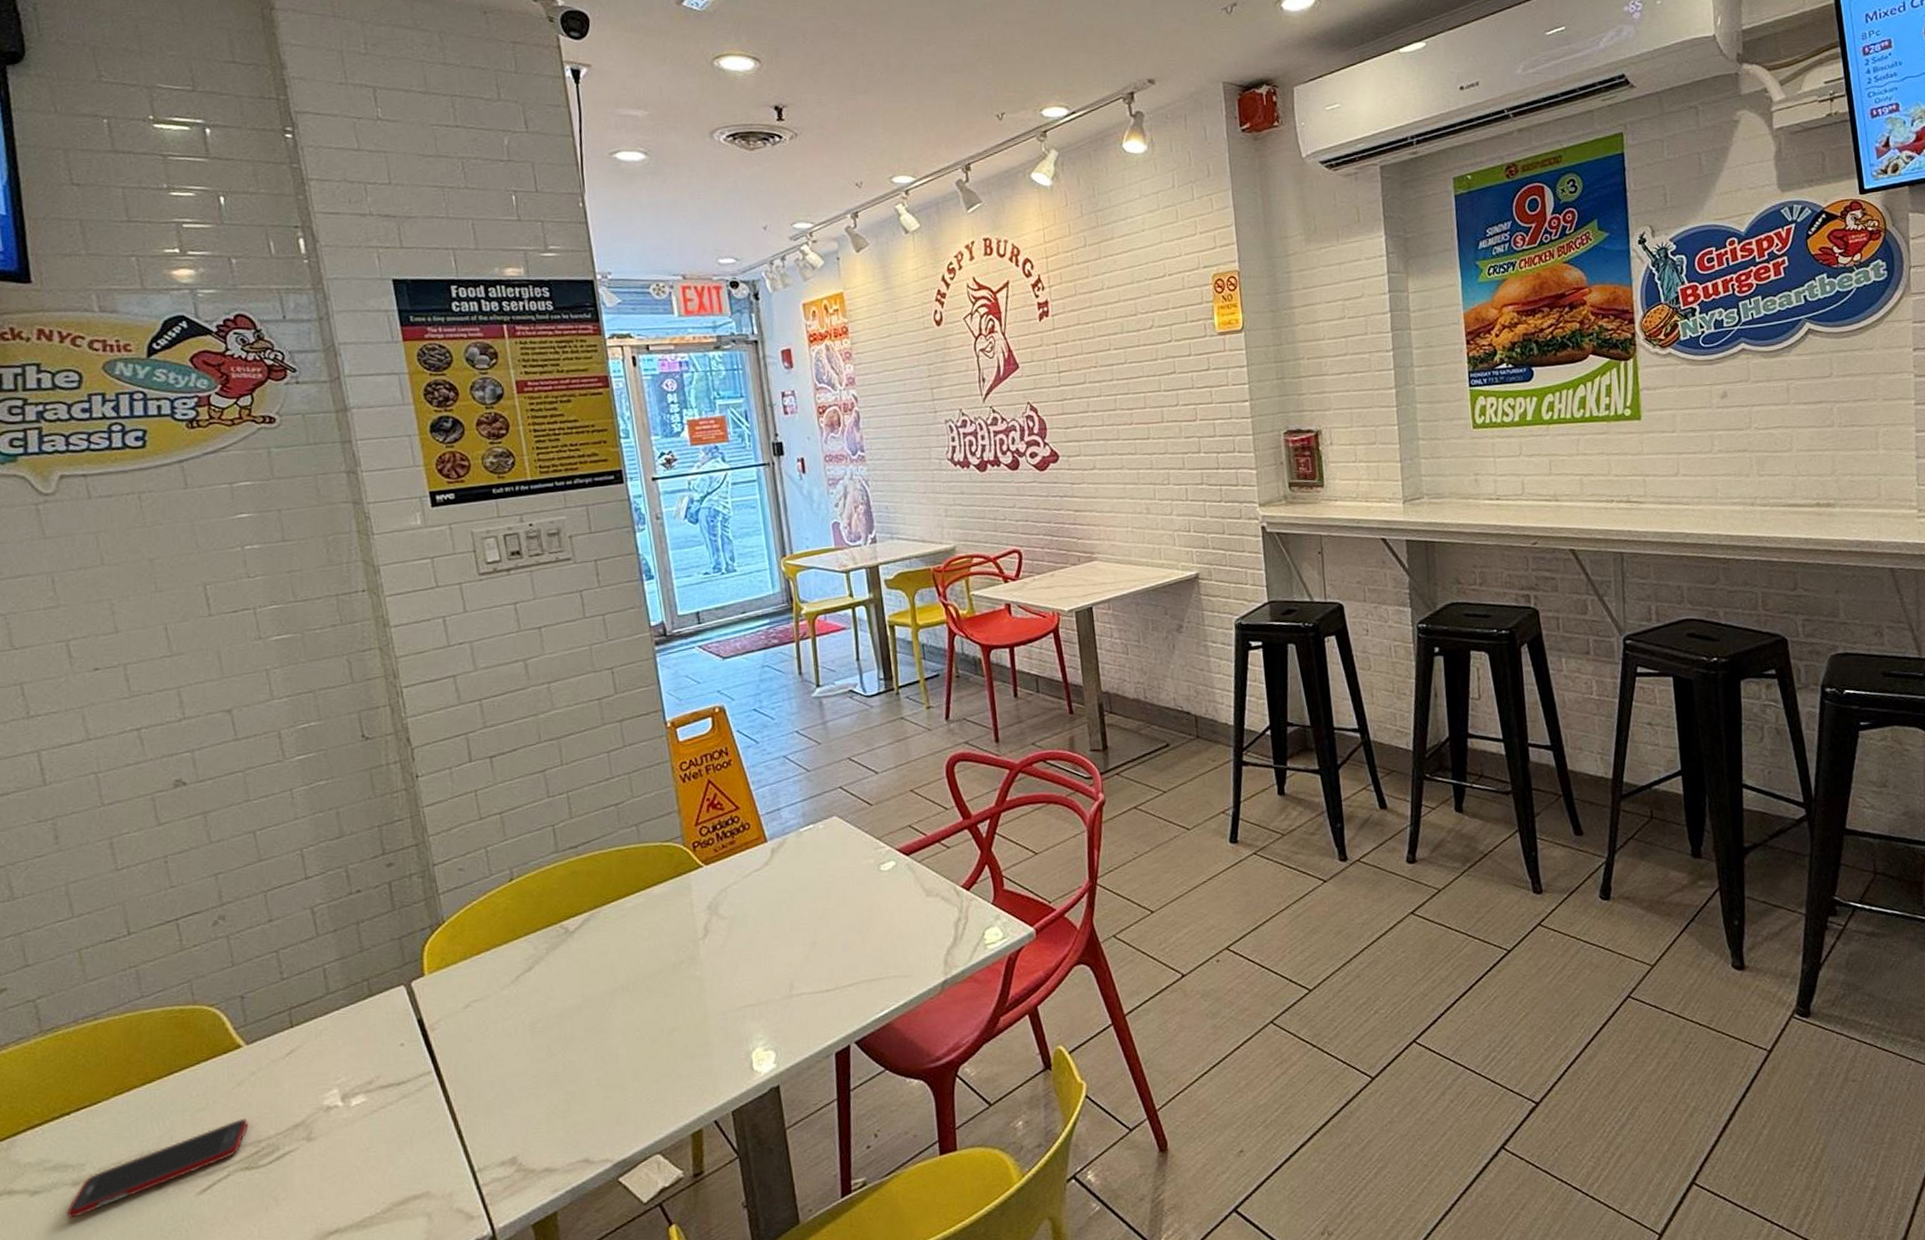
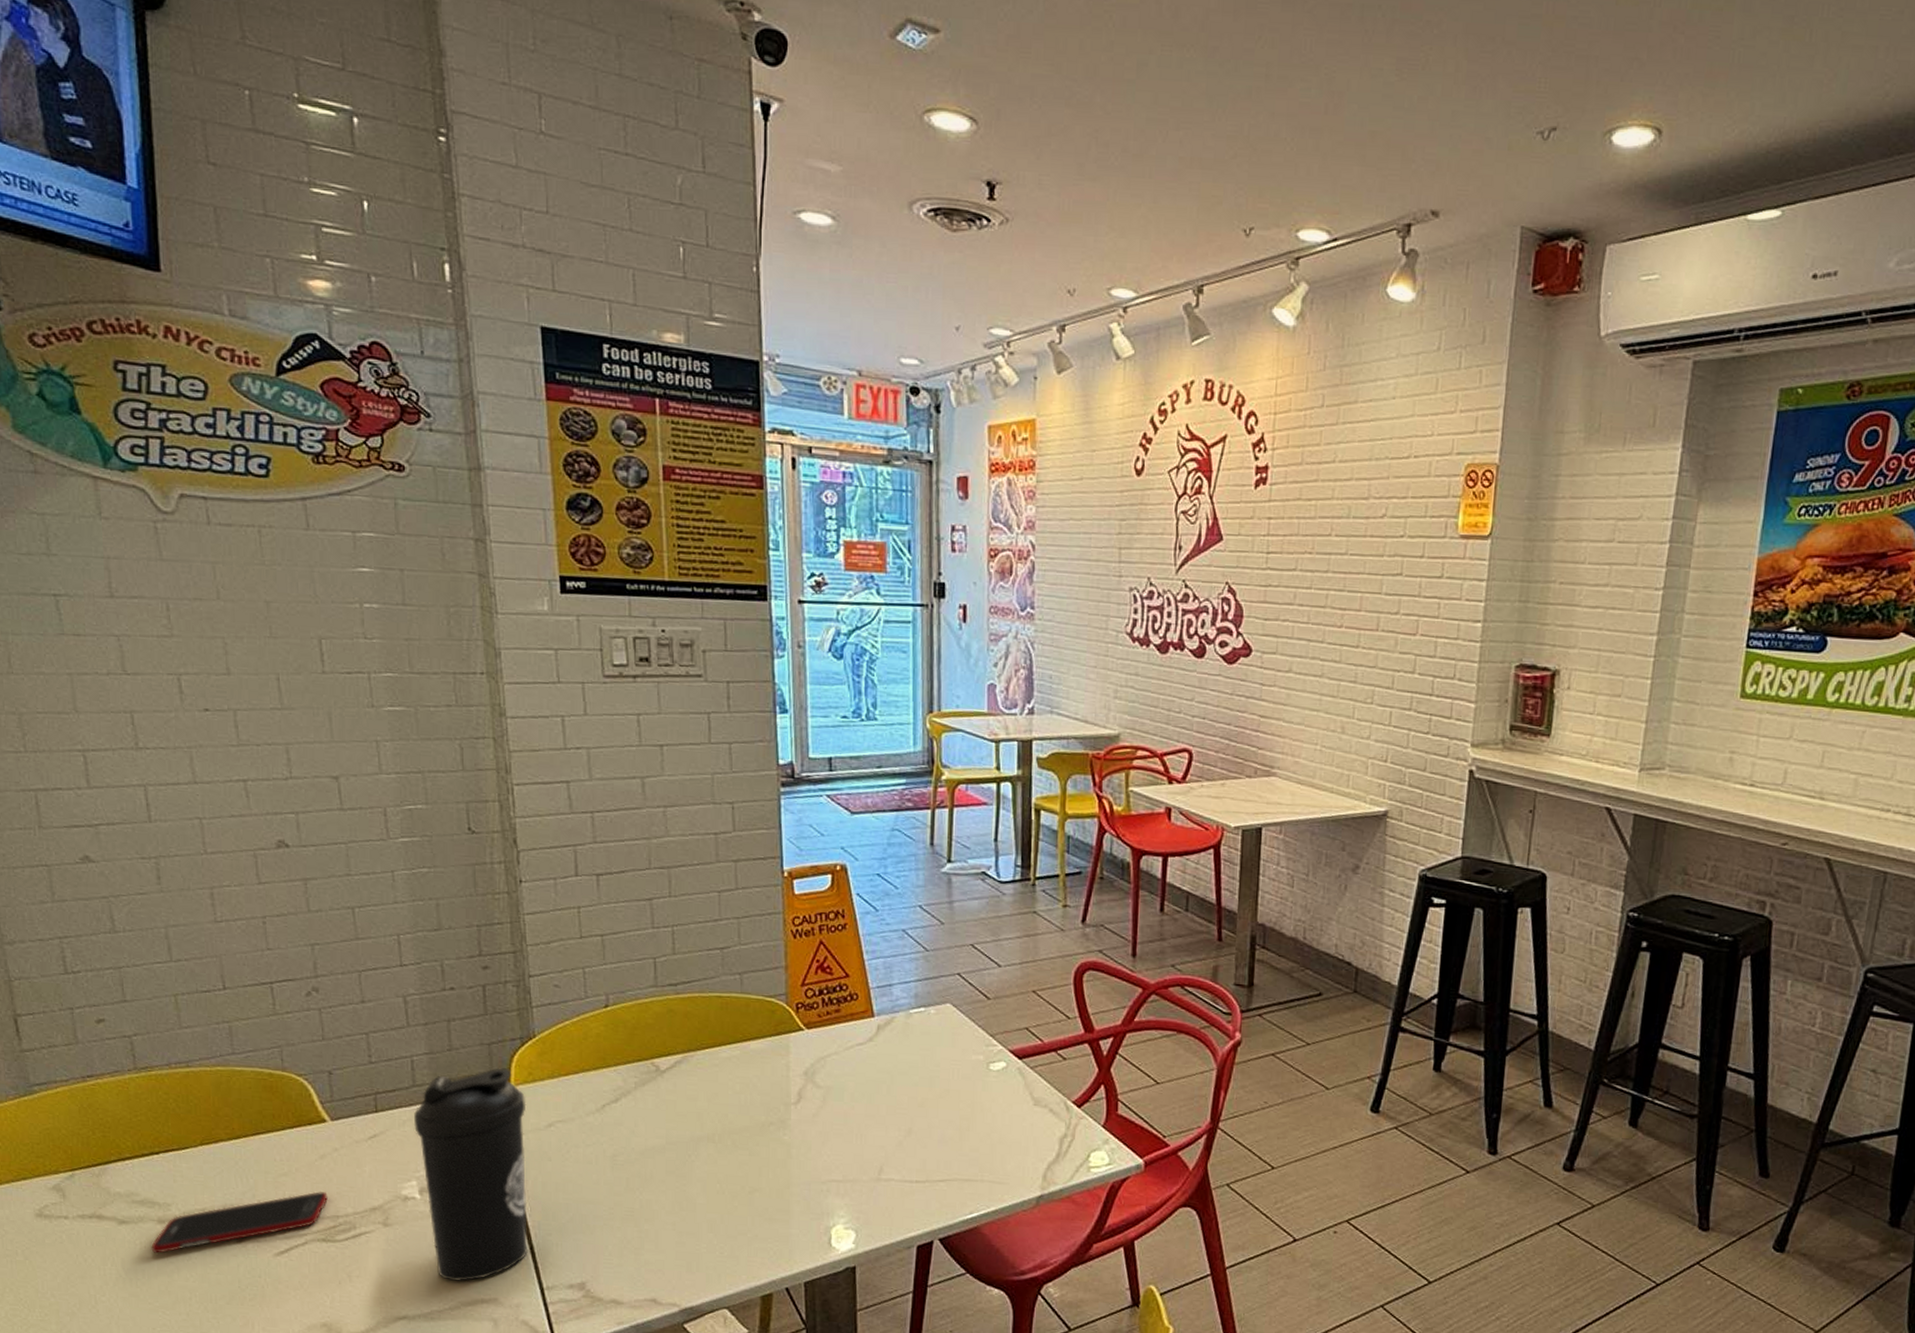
water bottle: none [330,958,456,1183] -> present [414,1067,528,1282]

